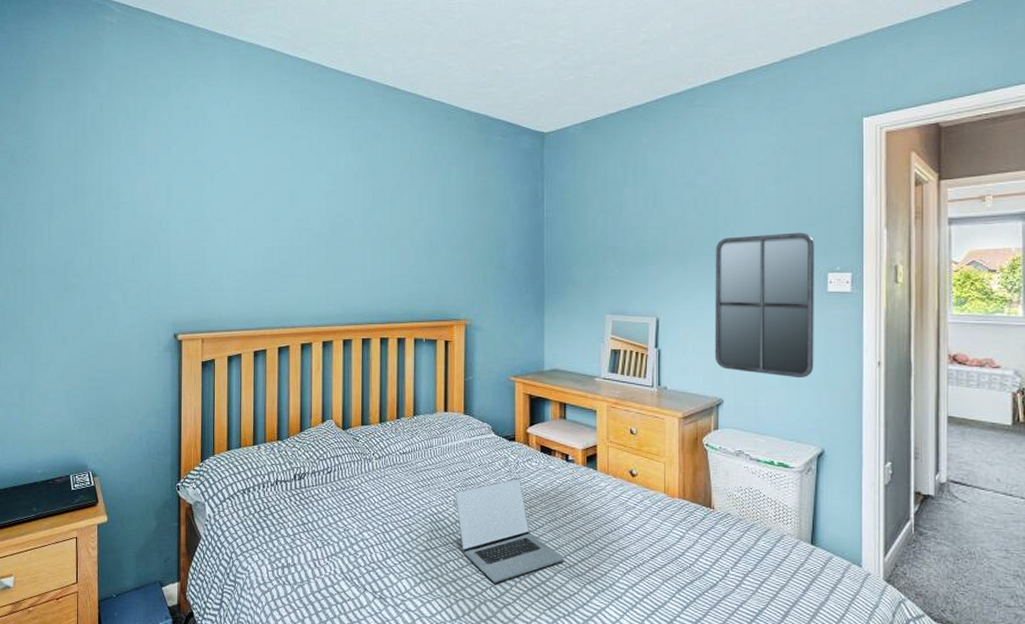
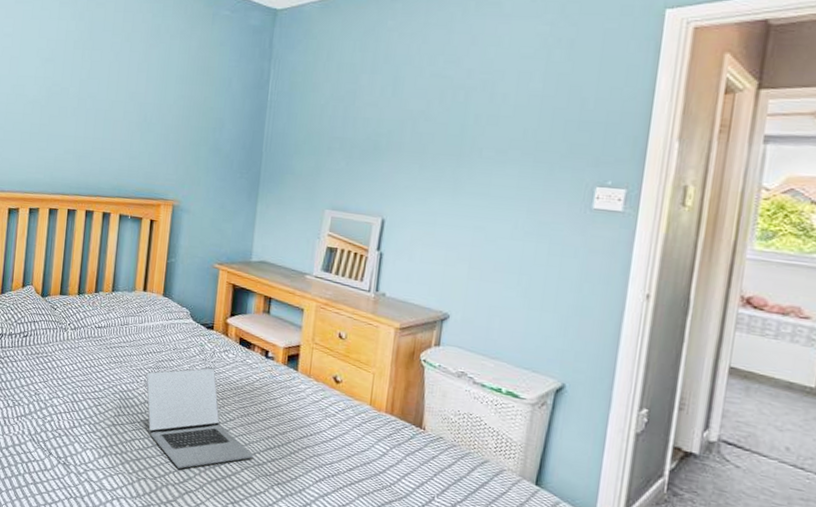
home mirror: present [714,232,814,379] -> none [444,137,583,302]

